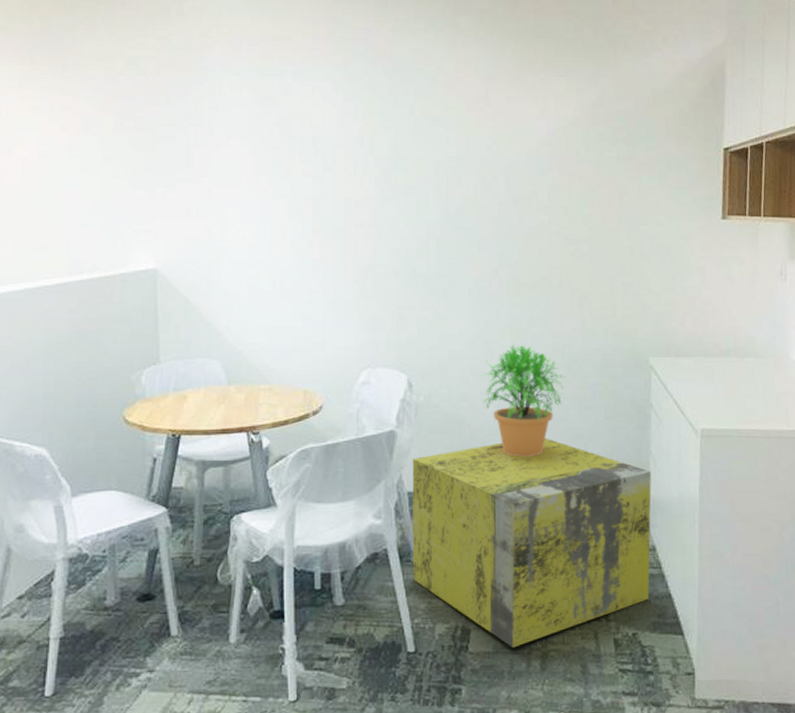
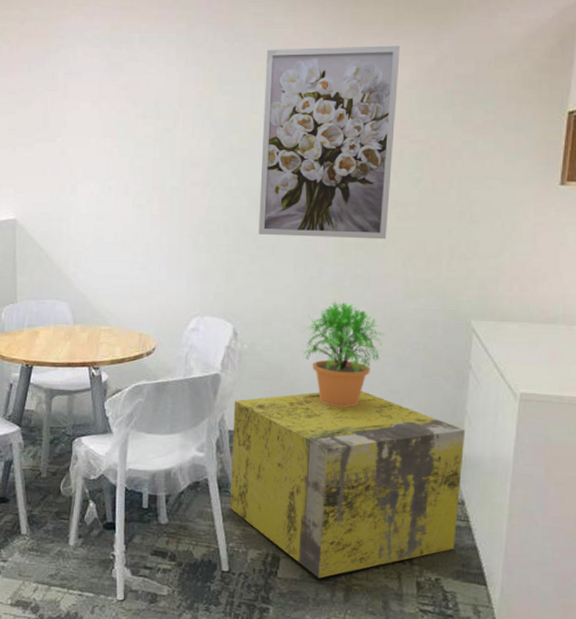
wall art: none [428,82,563,278] -> present [258,45,401,240]

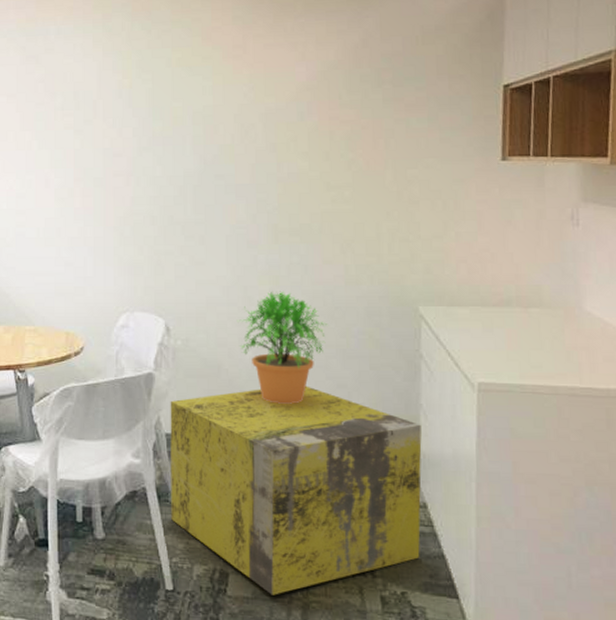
wall art: present [258,45,401,240] -> none [185,25,324,225]

